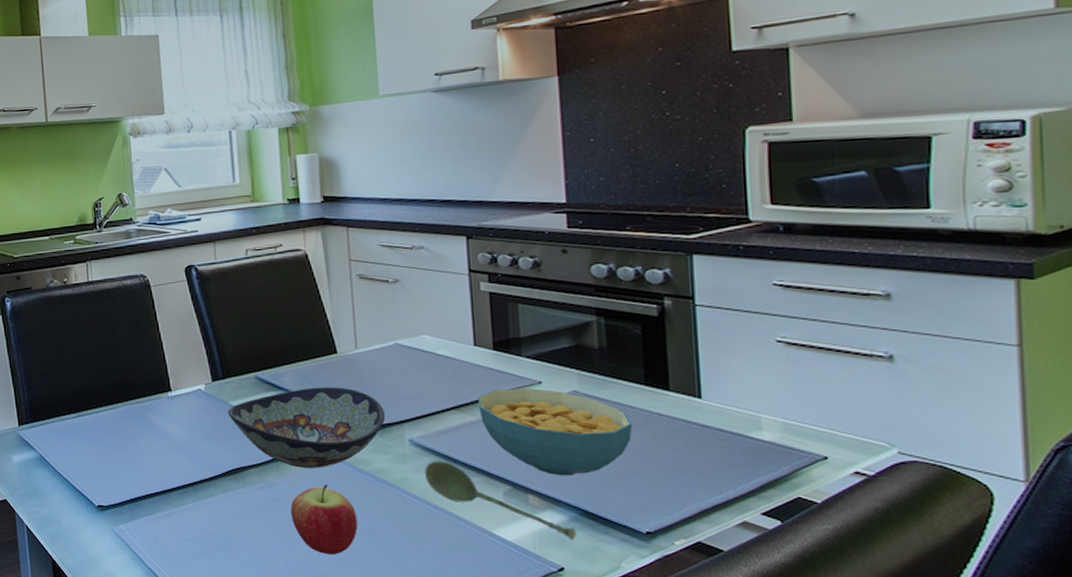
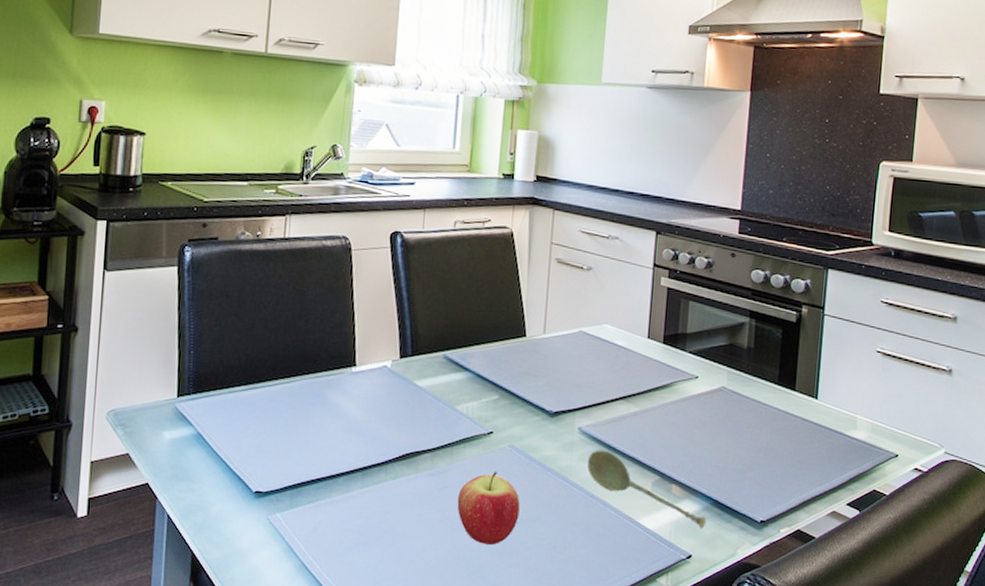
decorative bowl: present [227,387,386,468] -> none [410,370,561,455]
cereal bowl: present [478,388,633,476] -> none [643,381,764,468]

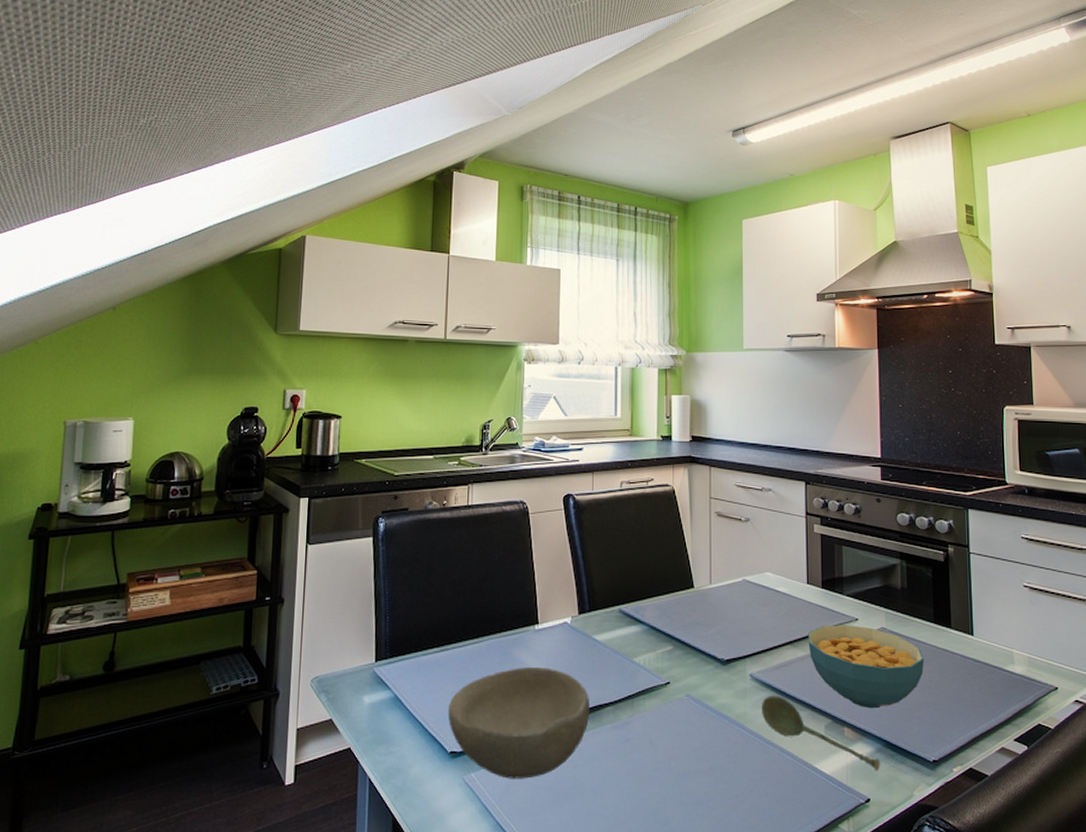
bowl: none [254,409,407,522] -> present [447,666,590,779]
apple: present [457,471,520,544] -> none [641,721,701,796]
cereal bowl: none [643,381,764,468] -> present [808,625,925,709]

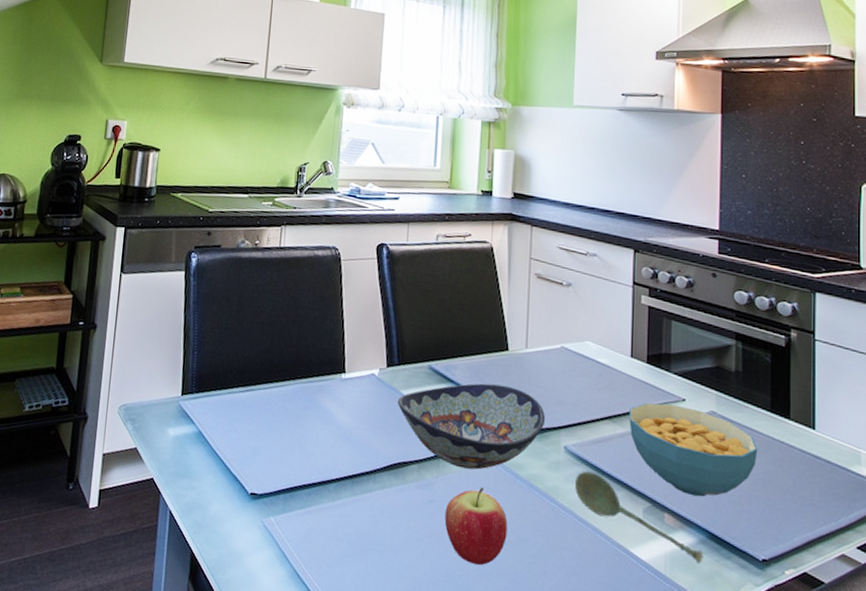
bowl: present [447,666,590,779] -> none [250,415,394,529]
decorative bowl: none [590,621,732,705] -> present [397,383,546,470]
apple: none [641,721,701,796] -> present [444,487,508,565]

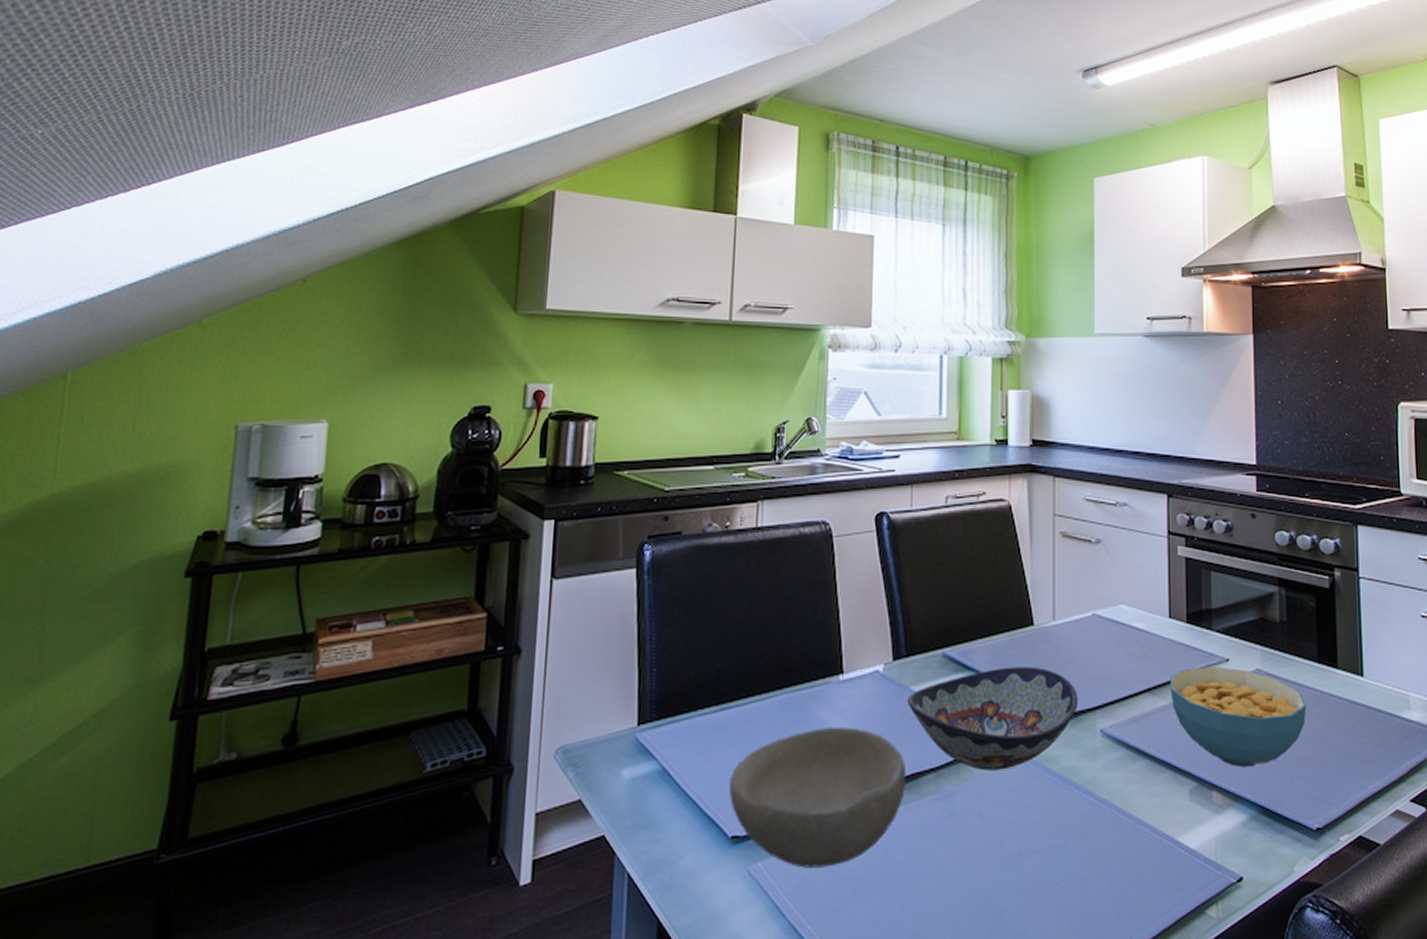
bowl: none [250,415,394,529] -> present [729,726,907,868]
apple: present [444,487,508,565] -> none [968,790,1041,882]
soupspoon: present [575,471,704,564] -> none [1115,755,1256,844]

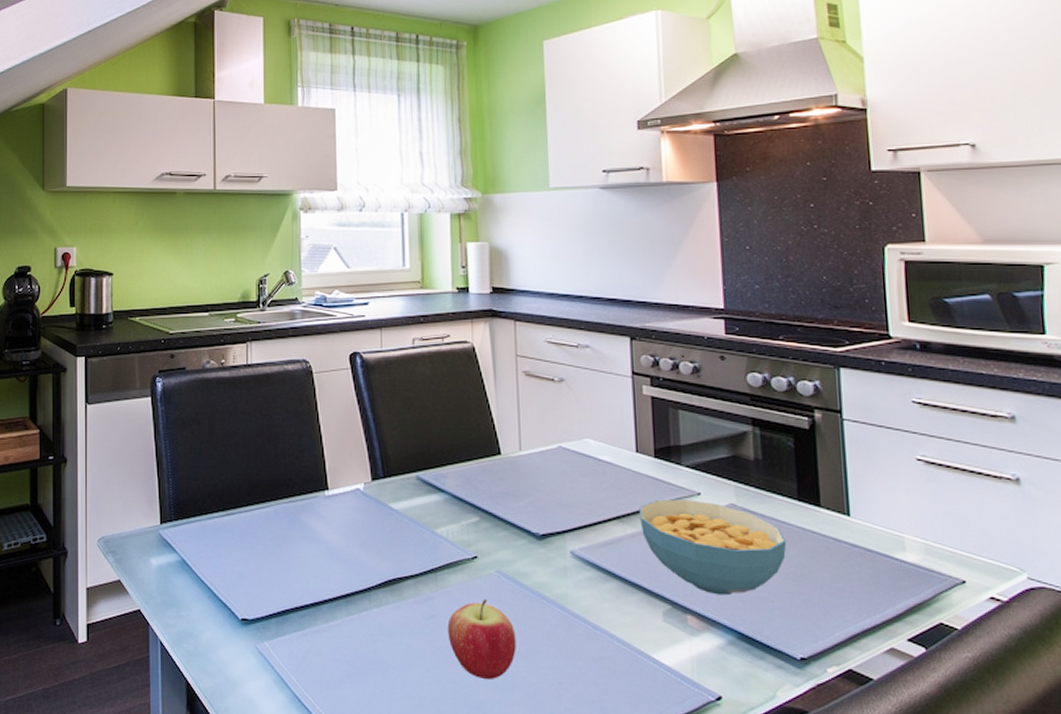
bowl: present [729,726,907,868] -> none [237,534,389,651]
decorative bowl: present [907,667,1079,771] -> none [386,491,548,581]
apple: none [968,790,1041,882] -> present [447,599,516,679]

